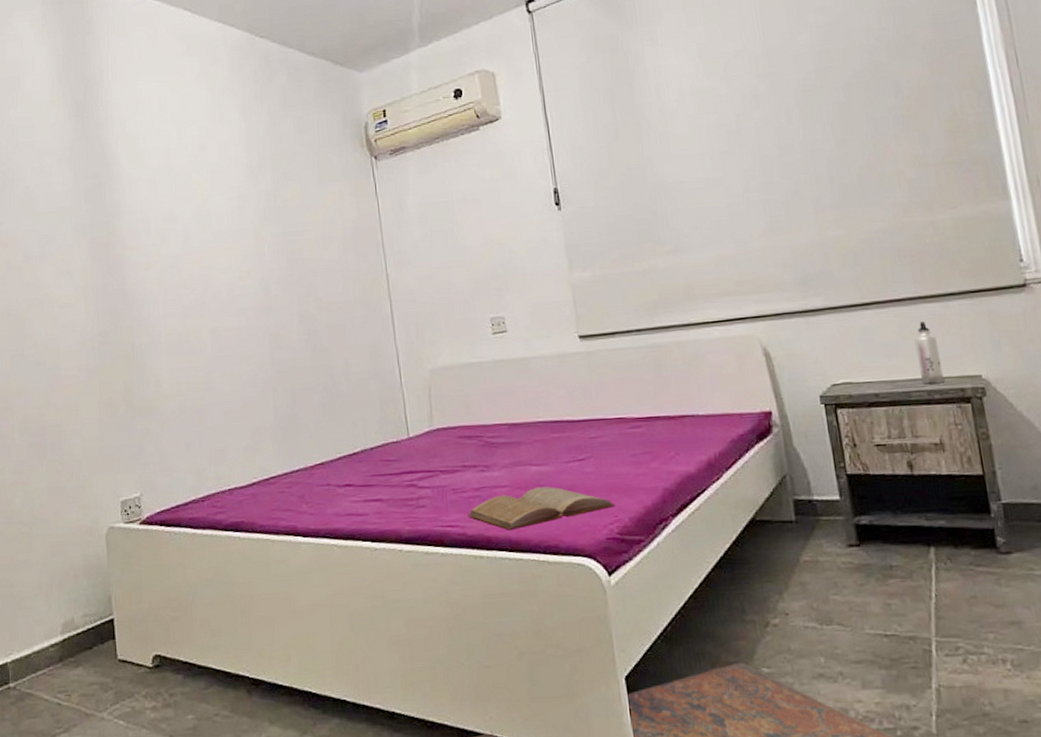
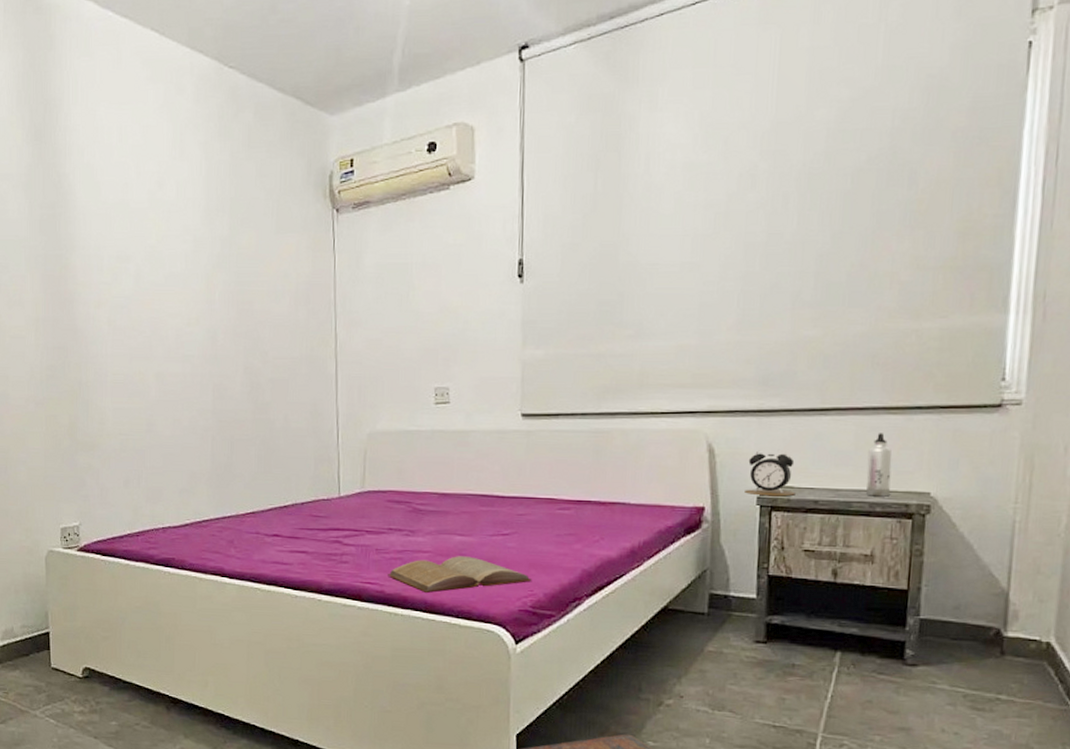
alarm clock: none [804,347,856,395] -> present [745,449,795,497]

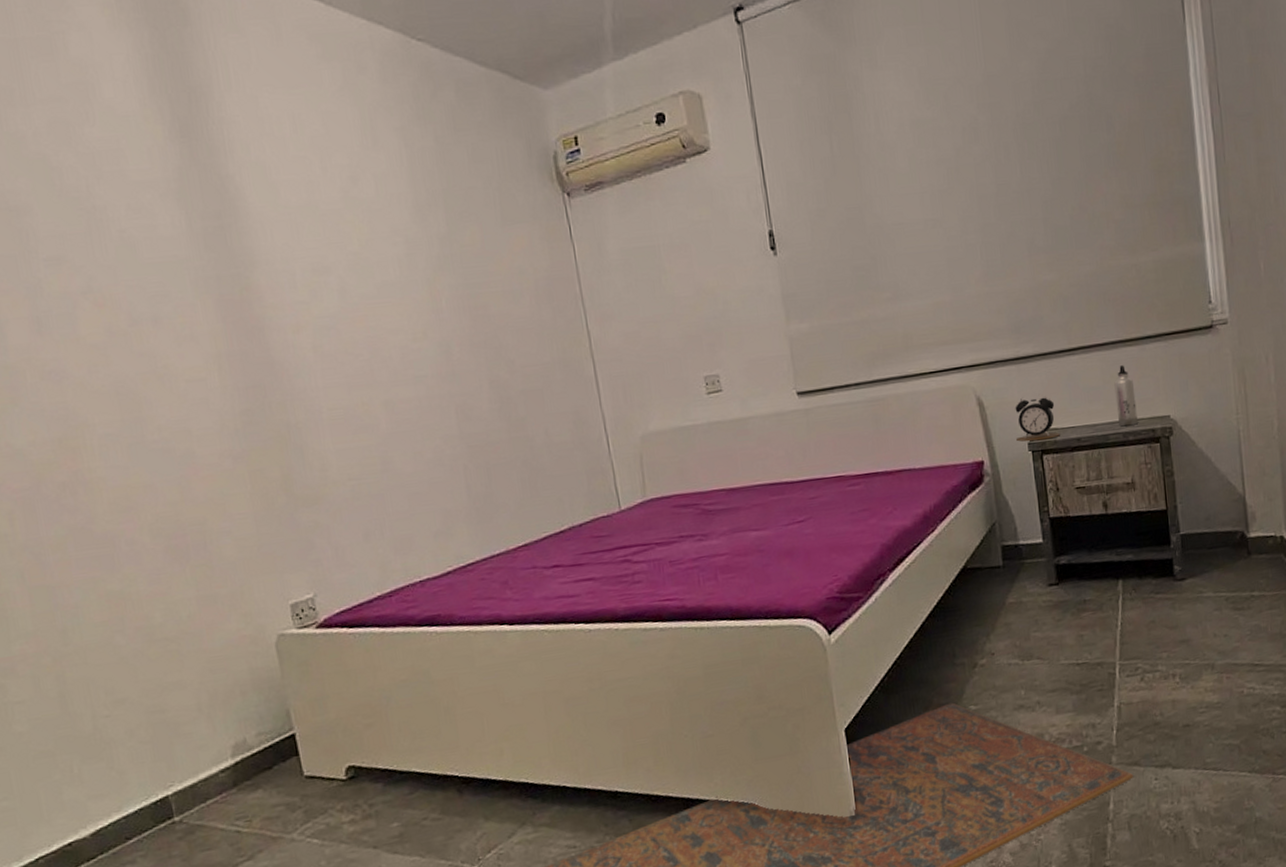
book: present [388,556,531,594] -> none [686,551,834,600]

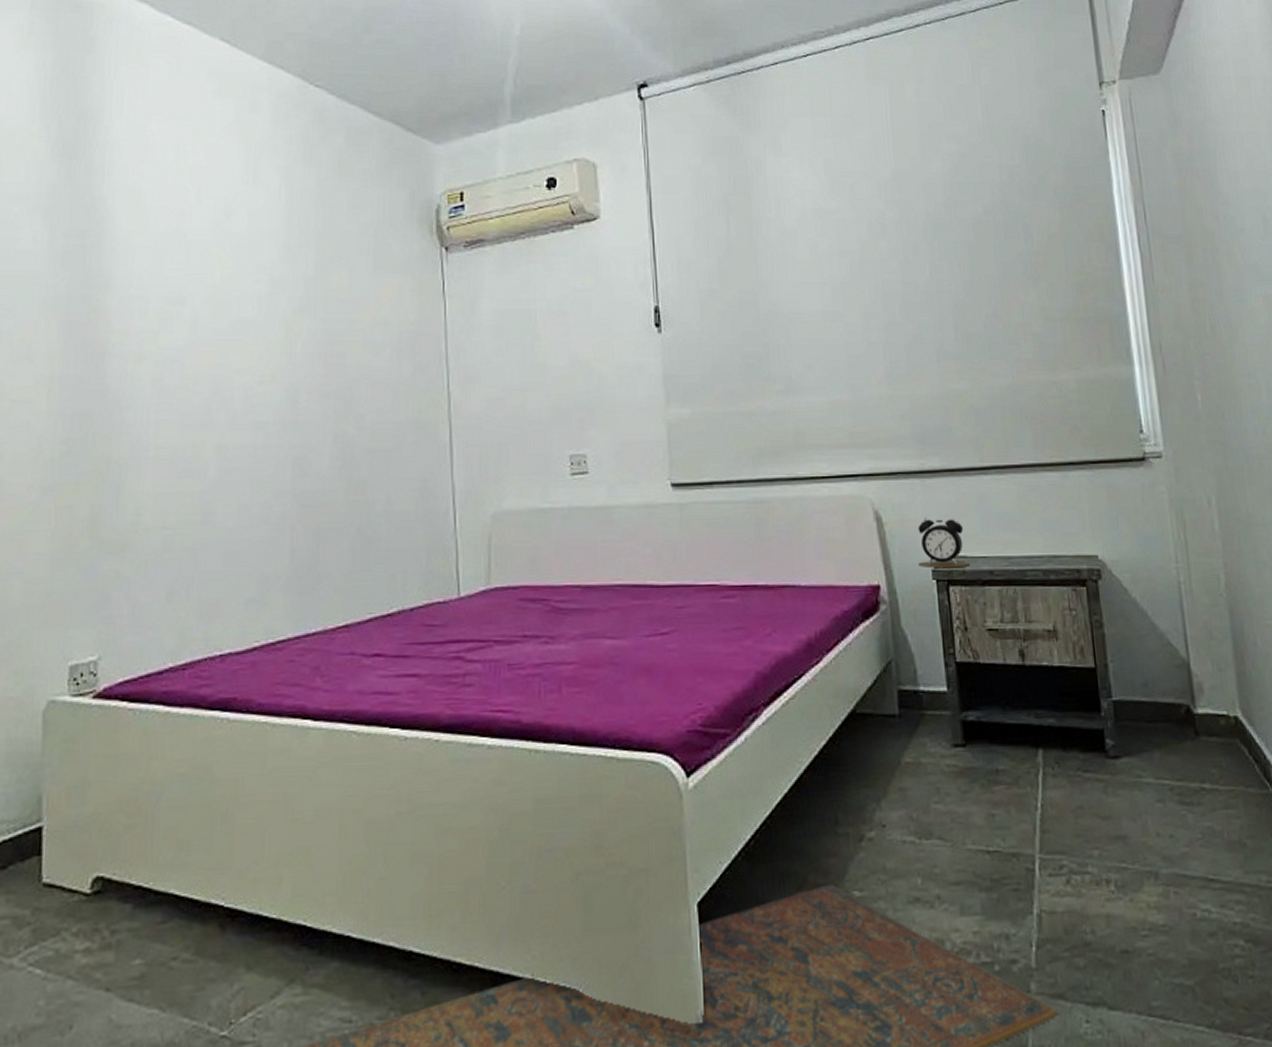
water bottle: present [1114,365,1138,427] -> none [1032,492,1060,563]

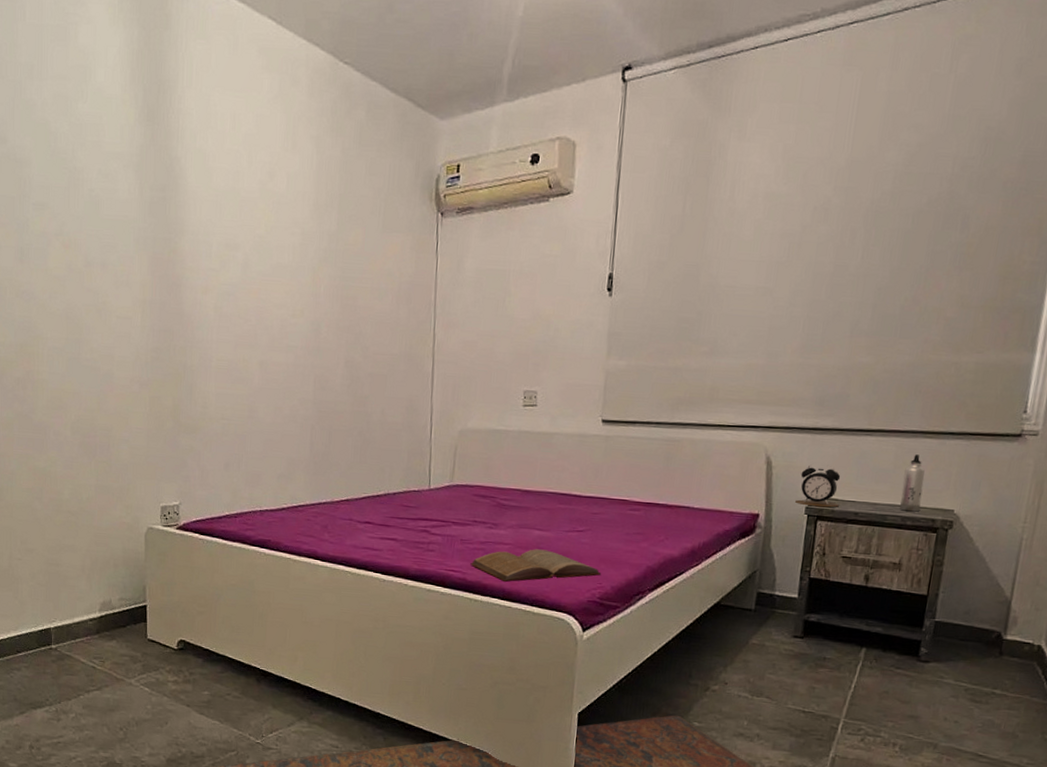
book: none [524,665,698,719] -> present [470,549,601,583]
water bottle: none [1032,492,1060,563] -> present [900,454,925,512]

